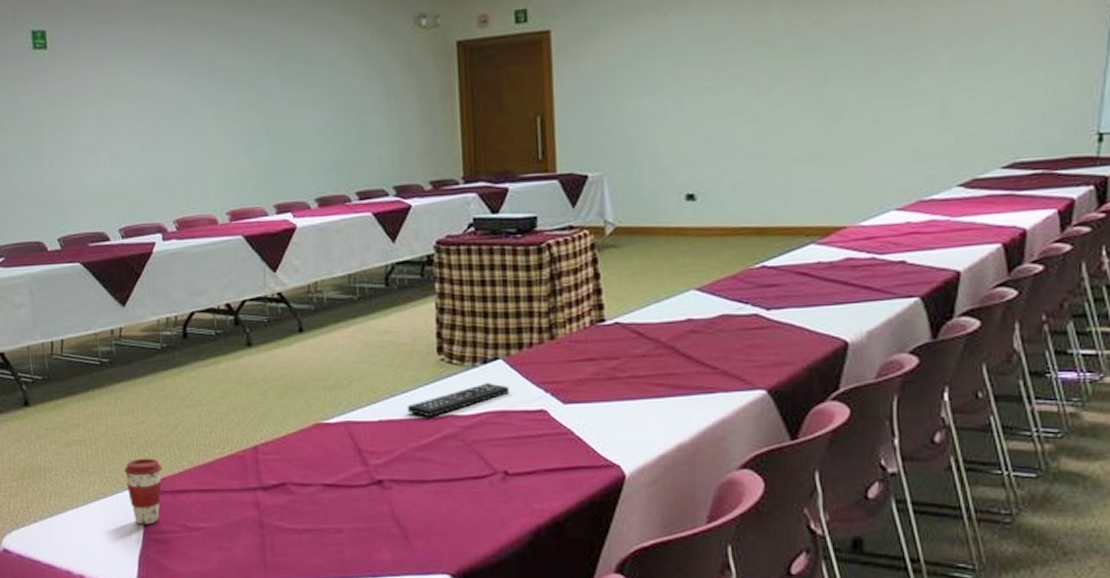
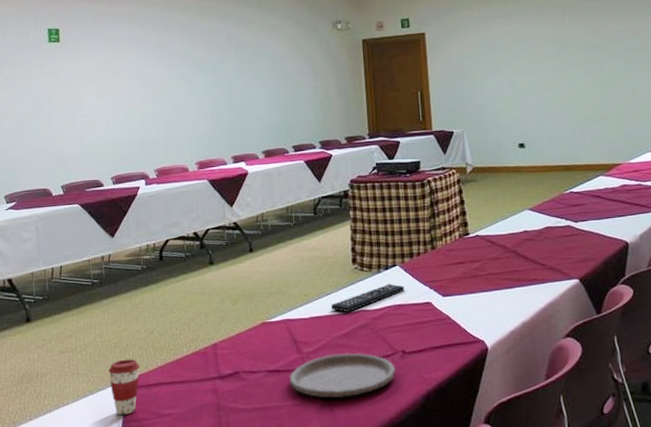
plate: none [350,469,494,525] -> present [289,352,396,398]

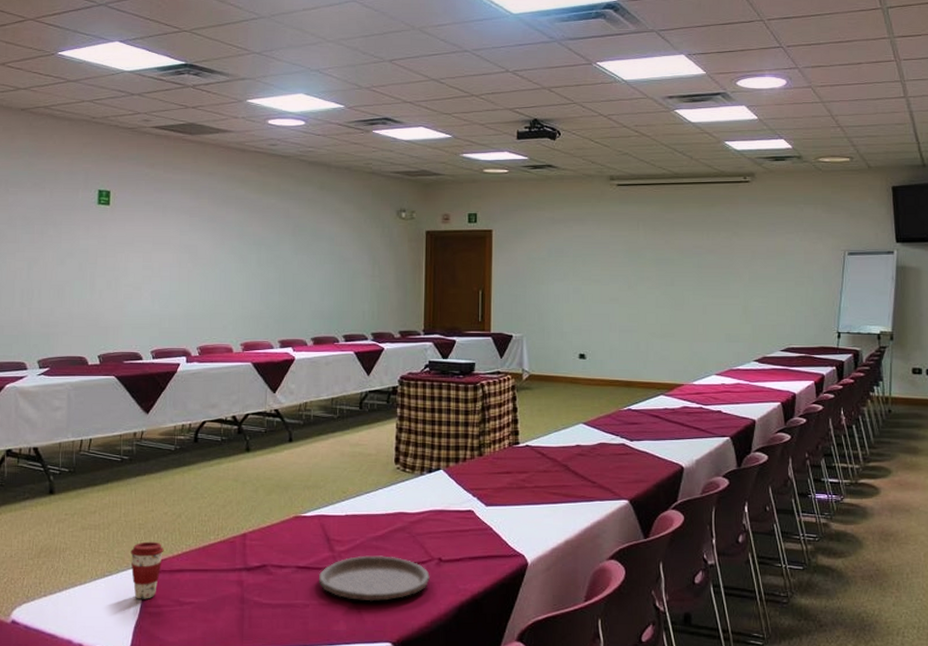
remote control: present [331,284,405,312] -> none [369,488,447,513]

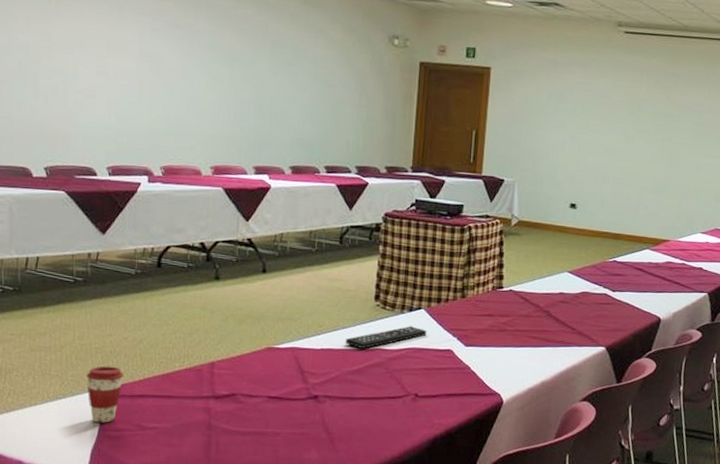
plate: present [318,555,430,602] -> none [290,388,405,432]
remote control: none [369,488,447,513] -> present [346,326,427,349]

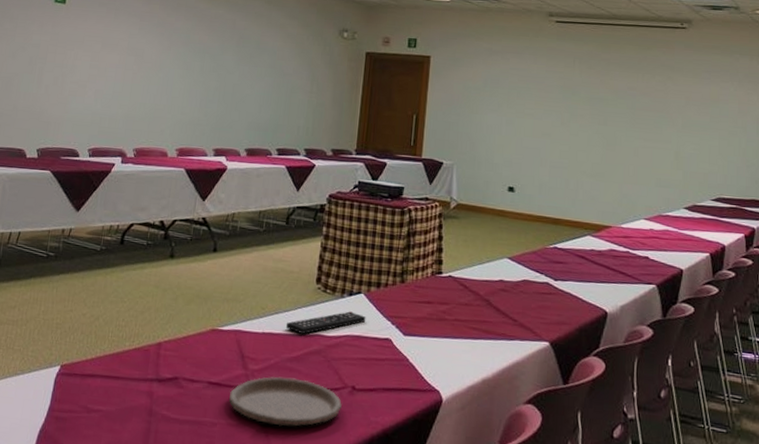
coffee cup: present [87,366,124,423] -> none [43,342,79,403]
plate: none [290,388,405,432] -> present [229,376,342,427]

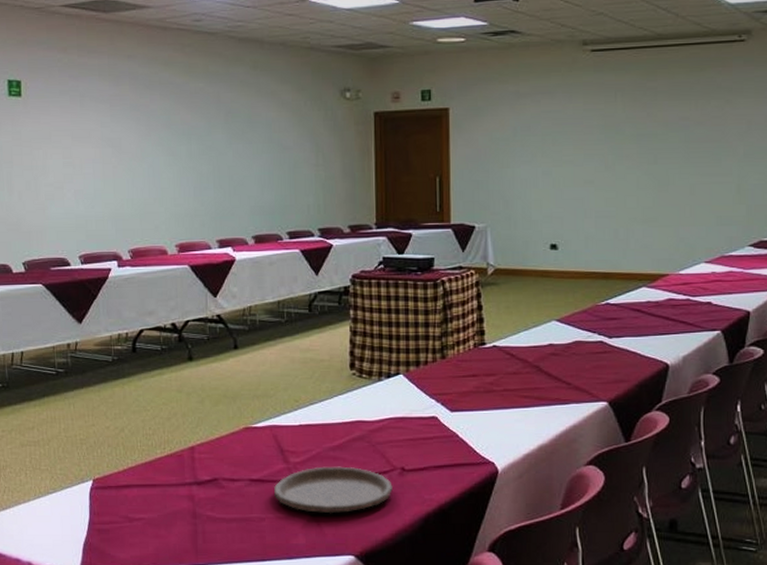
remote control: present [286,311,366,334] -> none [324,394,408,422]

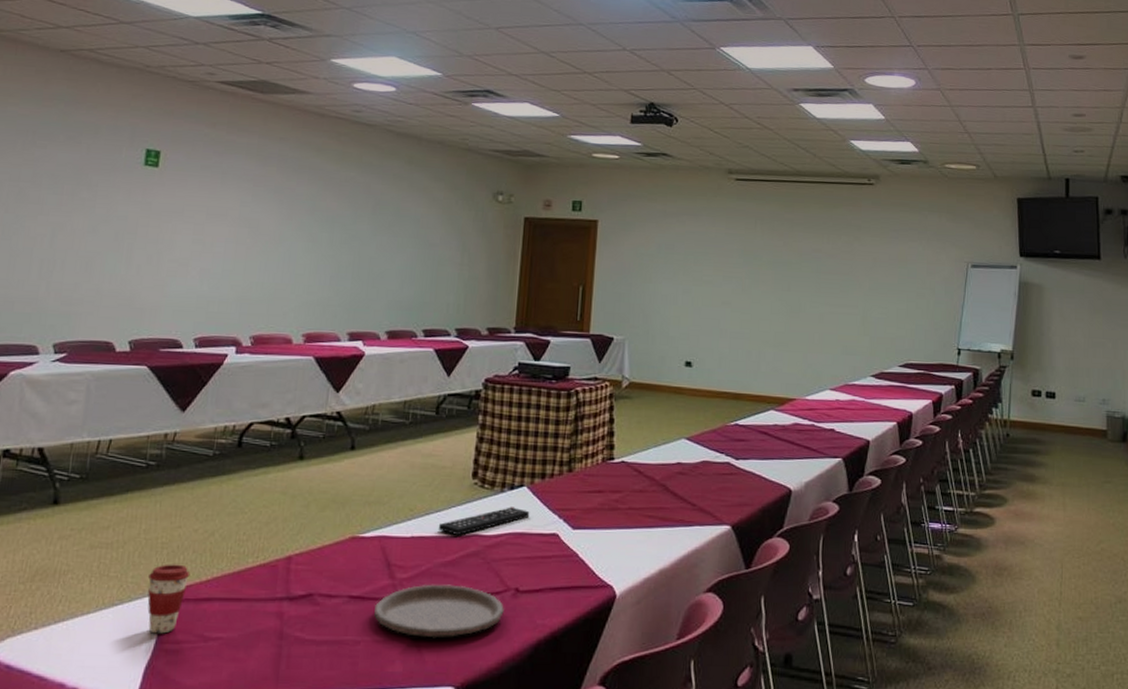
coffee cup: none [74,457,109,516] -> present [147,564,191,634]
remote control: none [324,394,408,422] -> present [439,507,530,535]

